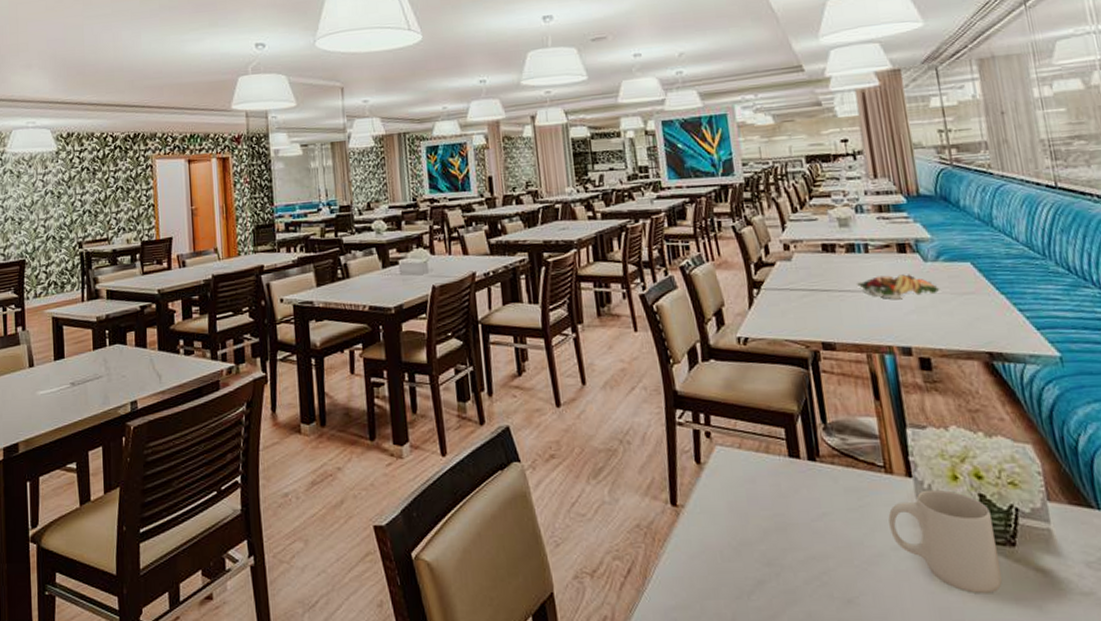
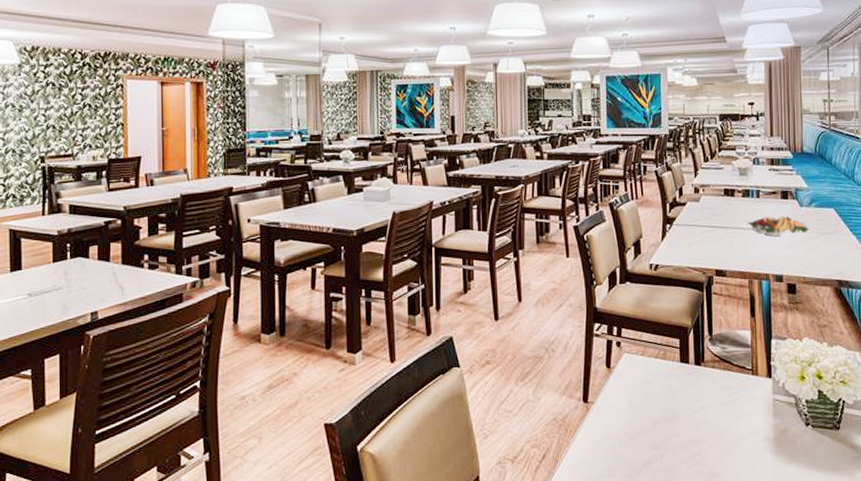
cup: present [888,489,1002,595] -> none [750,387,827,467]

